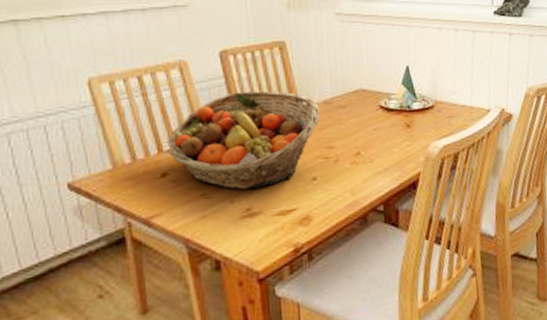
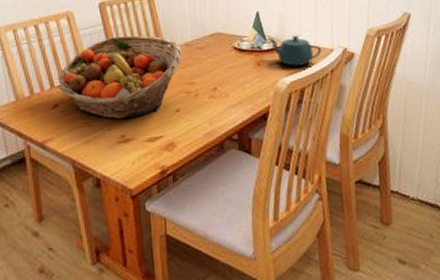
teapot: none [420,93,477,128] -> present [269,35,321,66]

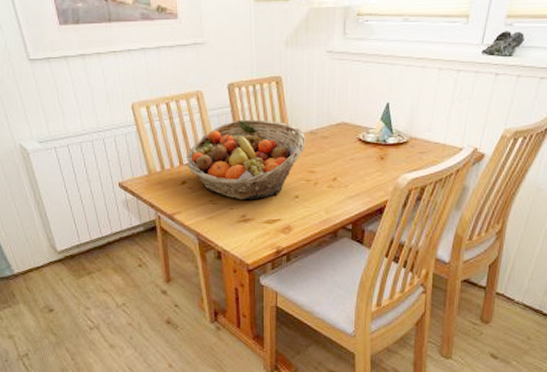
teapot: present [269,35,321,66] -> none [396,130,449,163]

